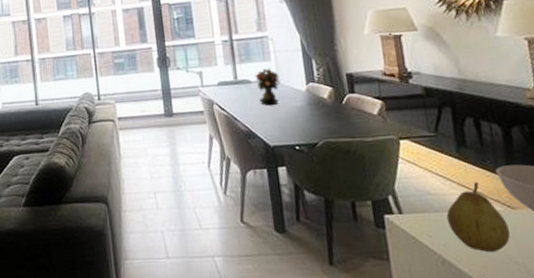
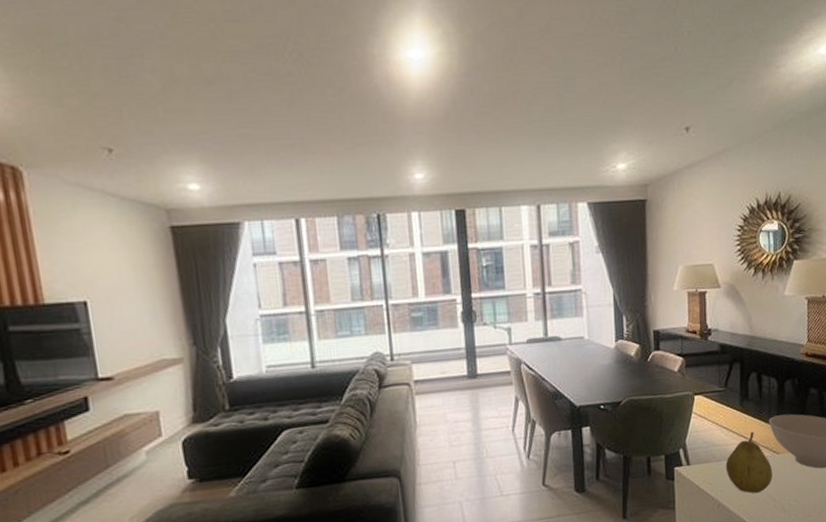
bouquet: present [255,67,280,105] -> none [566,323,591,364]

